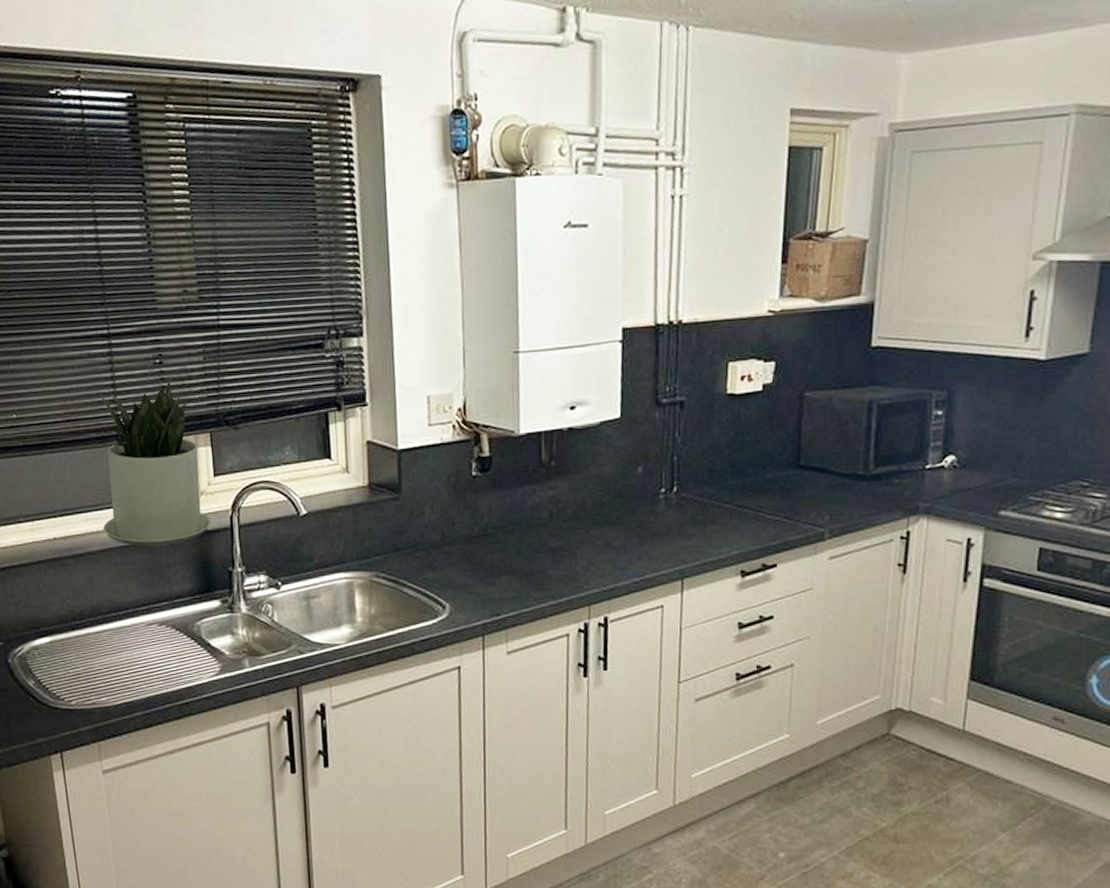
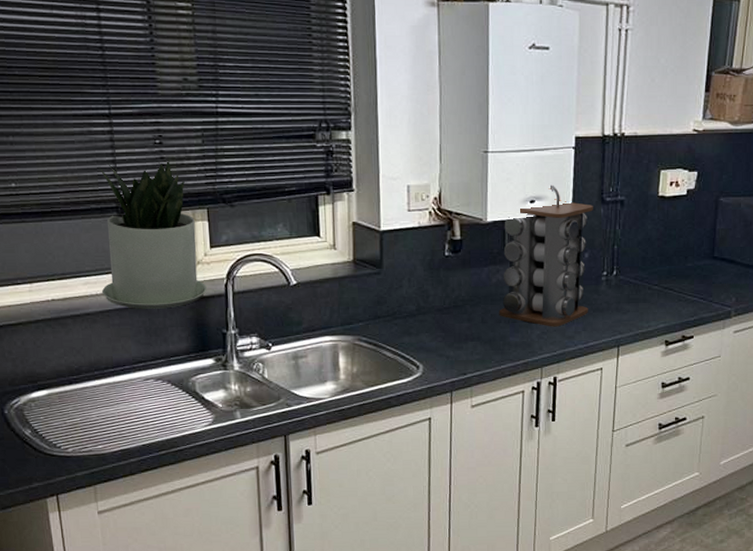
spice rack: none [536,387,646,557] -> present [499,185,593,327]

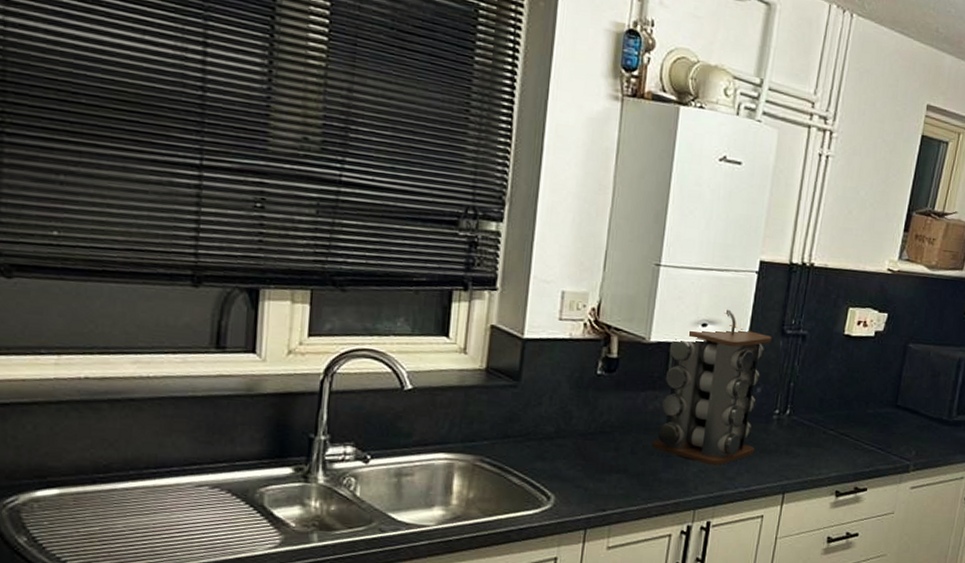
planter: present [98,160,207,309] -> none [156,222,296,402]

